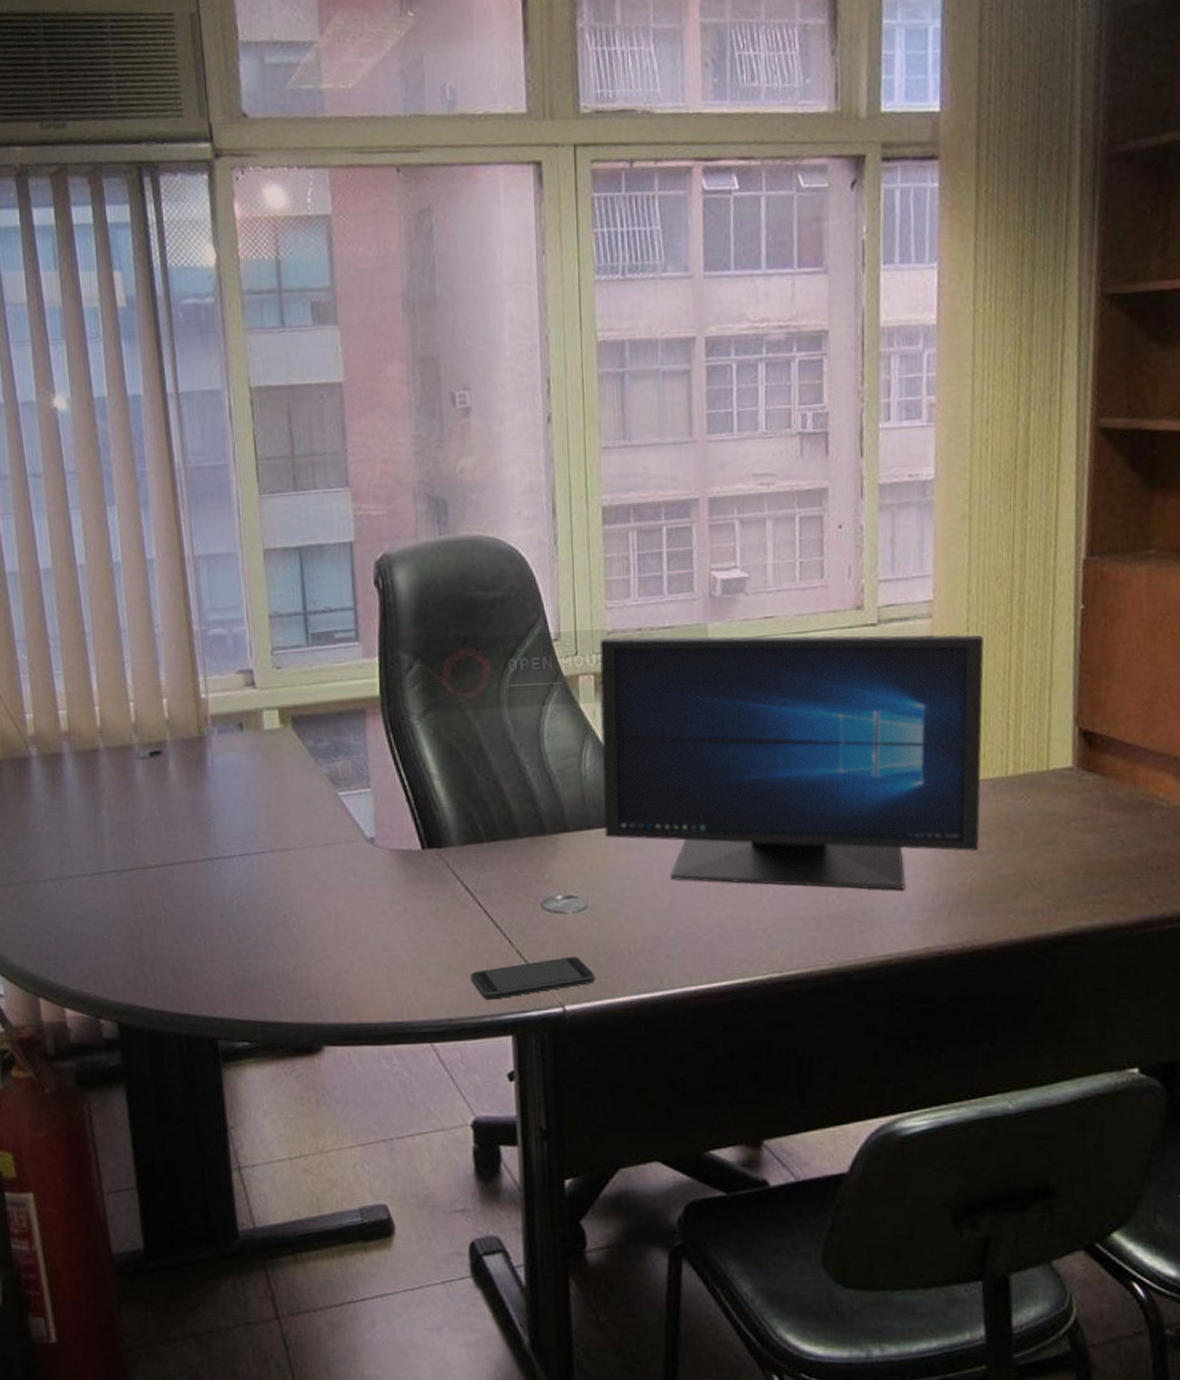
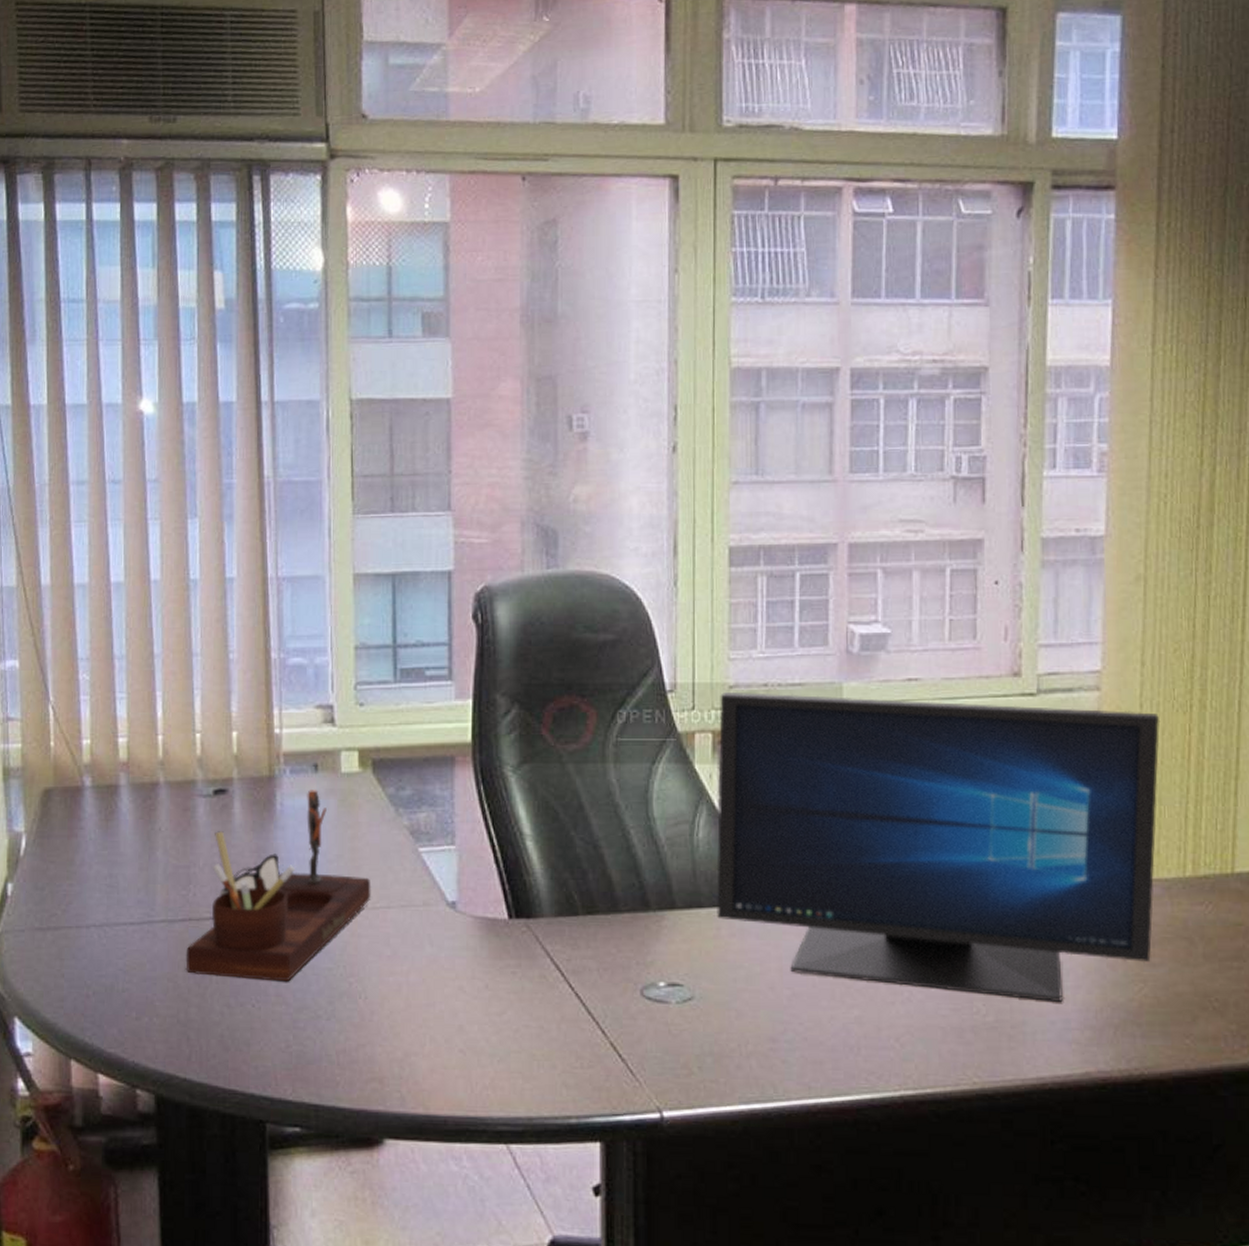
desk organizer: none [135,746,298,918] -> present [185,790,371,982]
smartphone: present [470,956,595,1000] -> none [555,1054,699,1099]

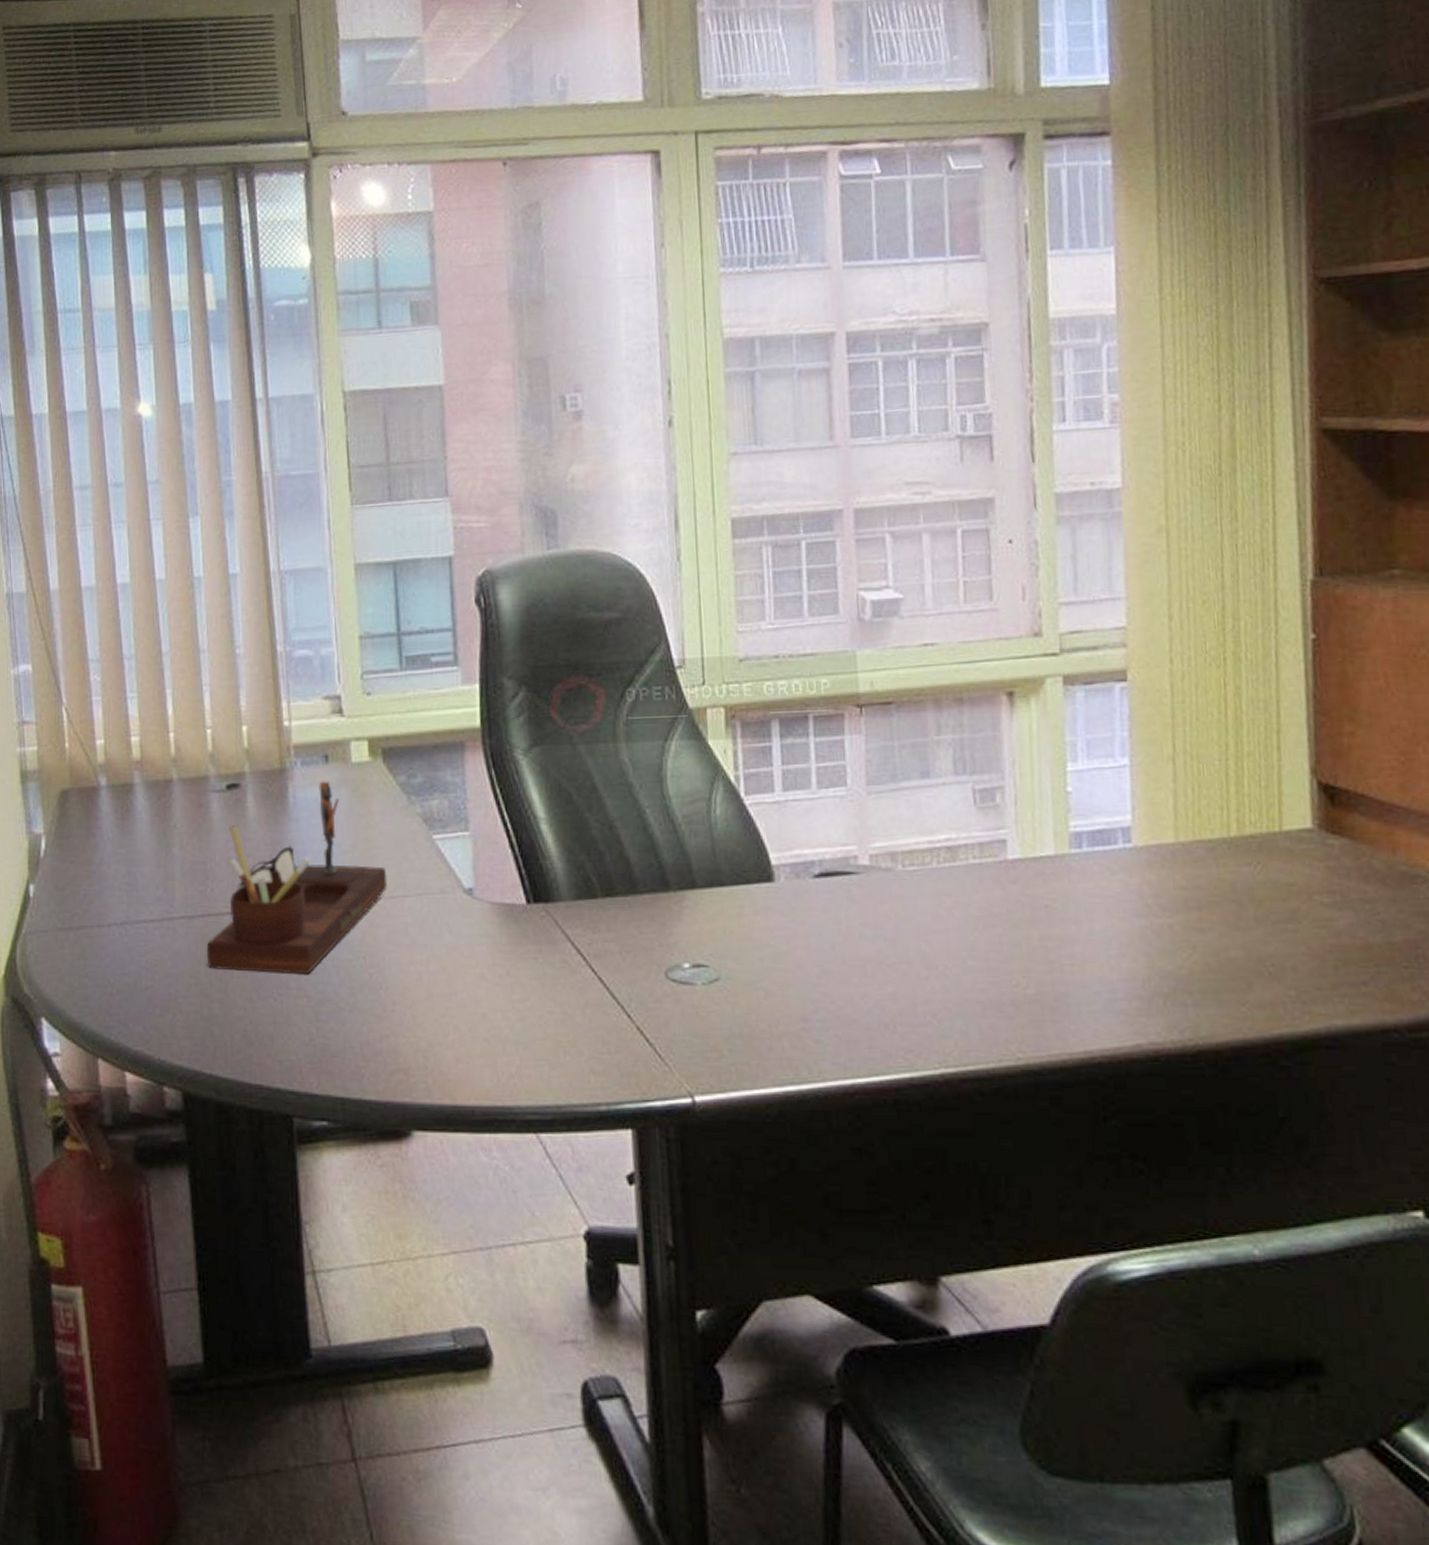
monitor: present [716,691,1161,1003] -> none [730,664,1200,973]

